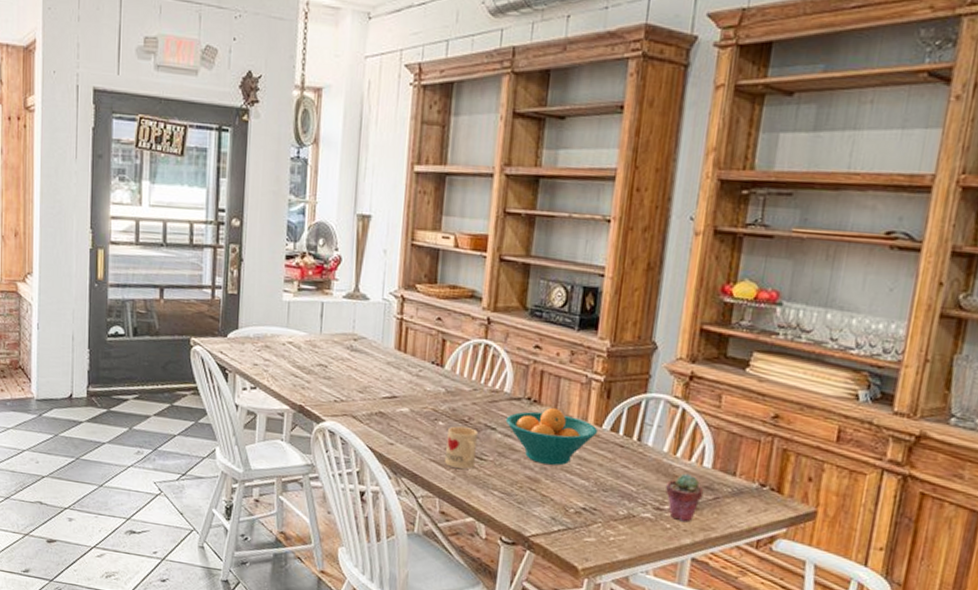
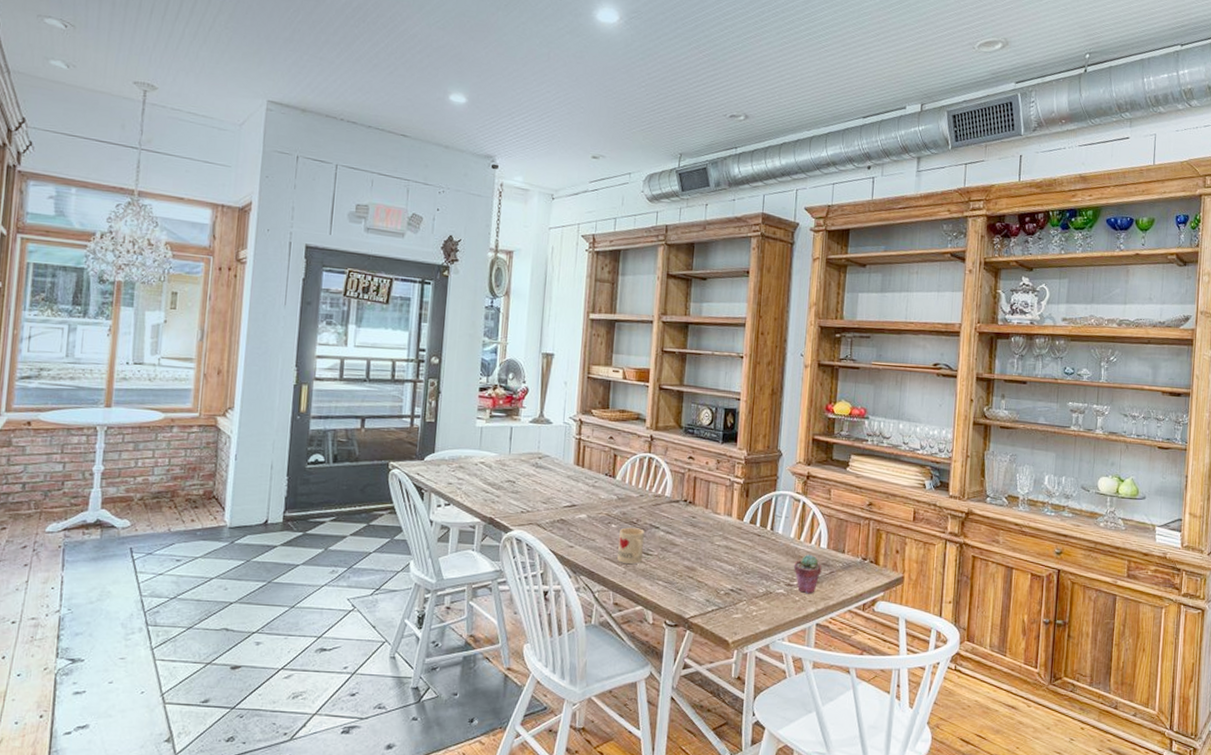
fruit bowl: present [505,407,599,466] -> none [667,506,741,555]

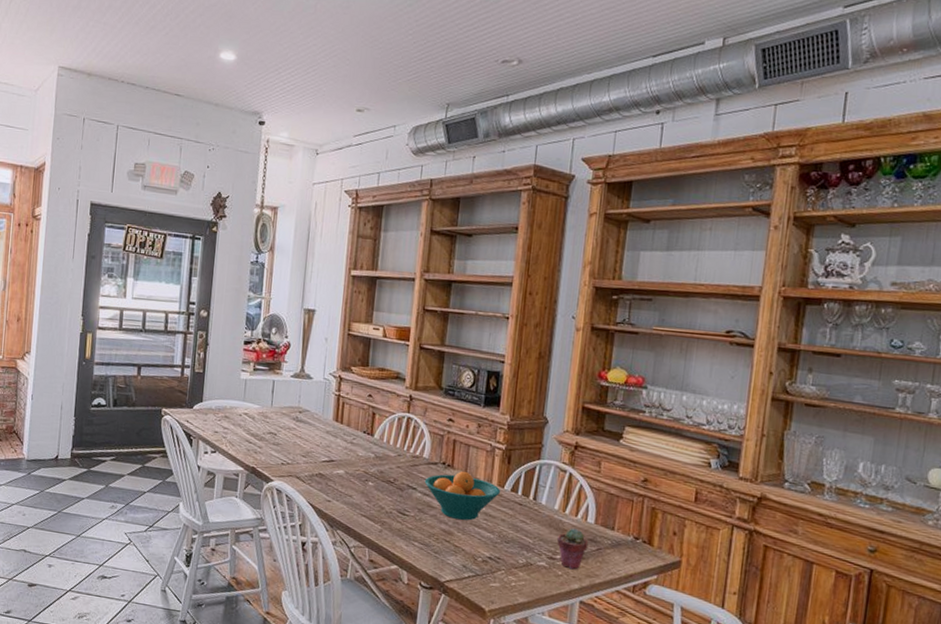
mug: present [617,527,644,565] -> none [374,486,401,524]
fruit bowl: none [667,506,741,555] -> present [424,471,501,521]

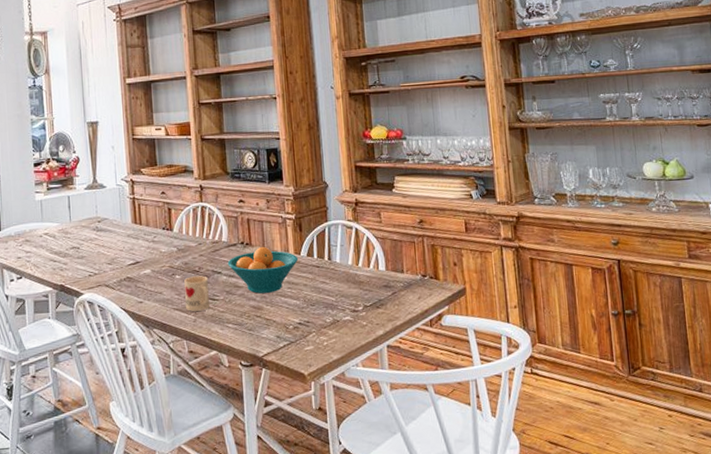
mug: none [374,486,401,524] -> present [184,275,209,312]
potted succulent: present [557,528,589,570] -> none [356,278,385,318]

